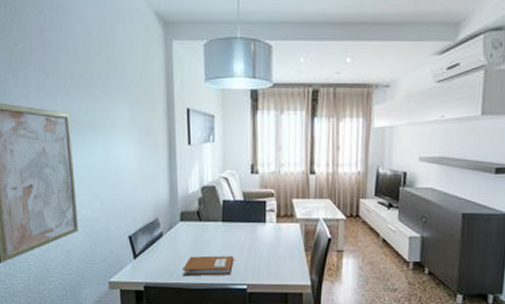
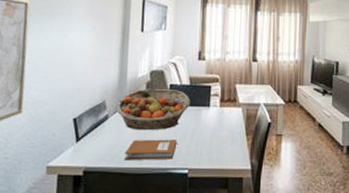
fruit basket: none [169,205,245,247] -> present [115,89,191,130]

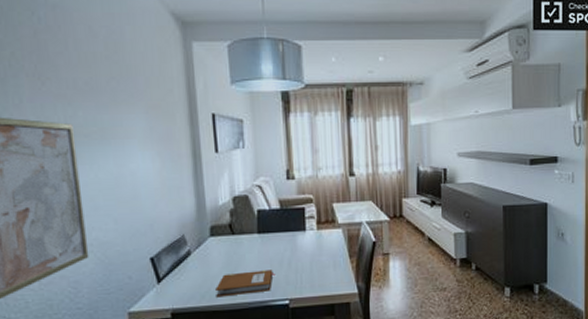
fruit basket: present [115,89,191,130] -> none [197,215,283,264]

